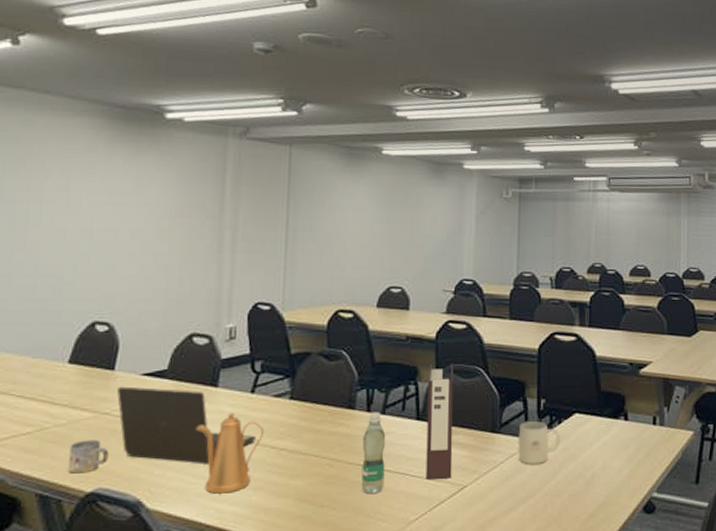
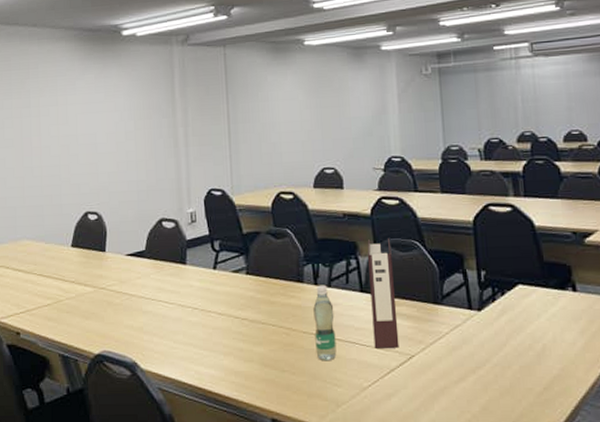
mug: present [68,439,109,474] -> none [79,310,108,338]
laptop: present [117,386,257,463] -> none [109,265,222,331]
coffee pot: present [196,412,265,494] -> none [172,286,228,358]
mug: present [518,420,560,464] -> none [461,292,505,335]

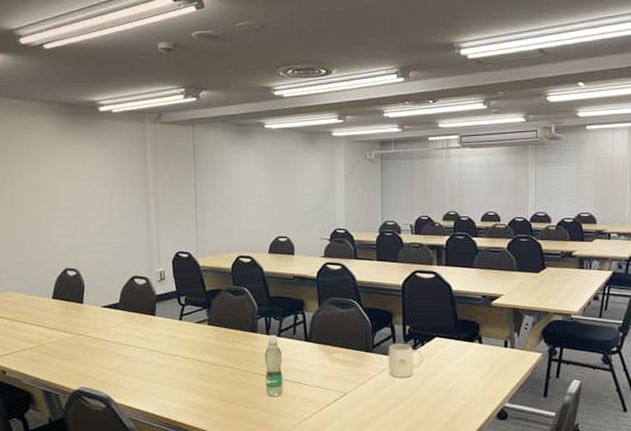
binder: present [367,237,399,348] -> none [313,297,336,387]
mug: none [461,292,505,335] -> present [388,343,424,377]

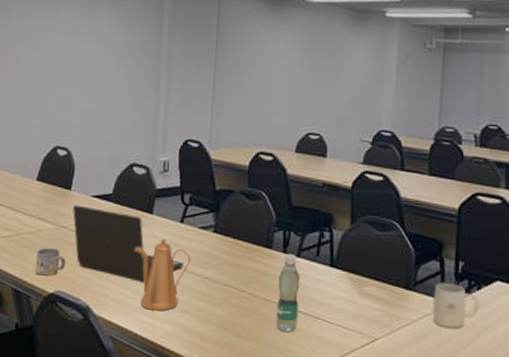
mug: none [60,353,86,377] -> present [35,247,66,276]
laptop: none [87,315,186,371] -> present [73,204,185,282]
coffee pot: none [143,334,192,393] -> present [134,238,191,311]

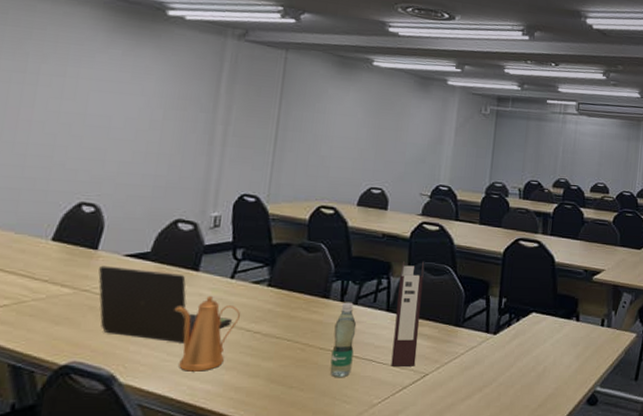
mug: present [35,247,66,276] -> none [43,314,86,347]
binder: none [337,213,369,329] -> present [391,261,425,366]
mug: present [432,282,479,328] -> none [478,317,518,357]

